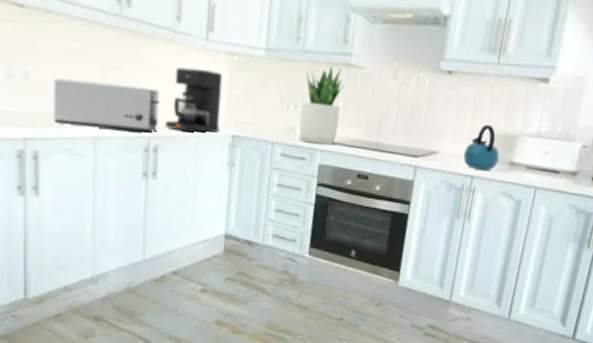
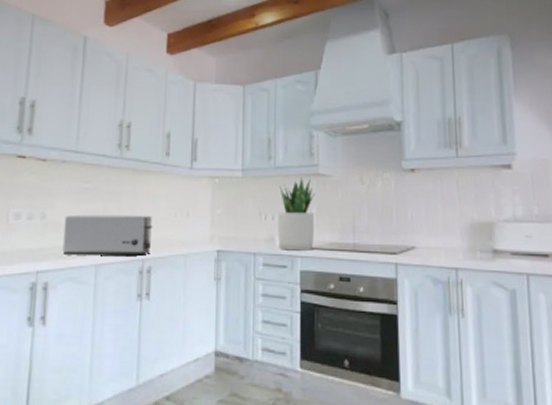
coffee maker: present [165,67,222,133] -> none [157,194,206,252]
kettle: present [463,124,500,171] -> none [442,214,481,261]

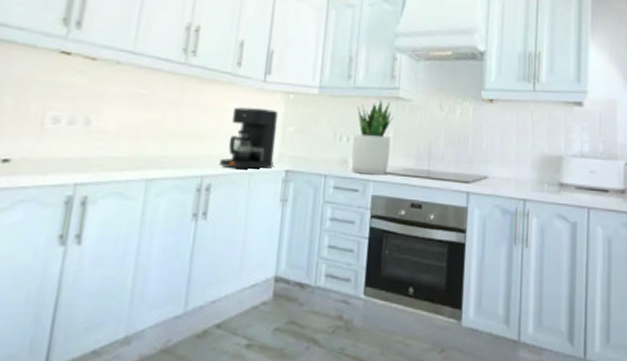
toaster: present [62,214,153,257] -> none [108,122,217,173]
coffee maker: none [157,194,206,252] -> present [219,107,278,170]

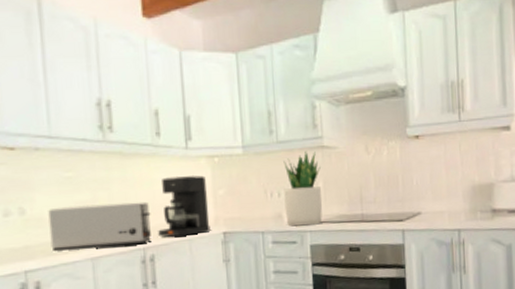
toaster: none [108,122,217,173] -> present [48,201,151,252]

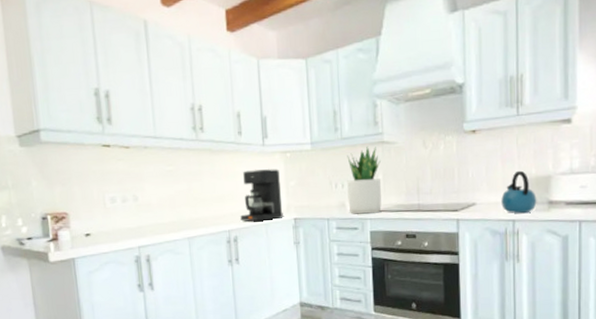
toaster: present [48,201,151,252] -> none [155,191,235,232]
kettle: none [446,178,481,223] -> present [501,170,537,213]

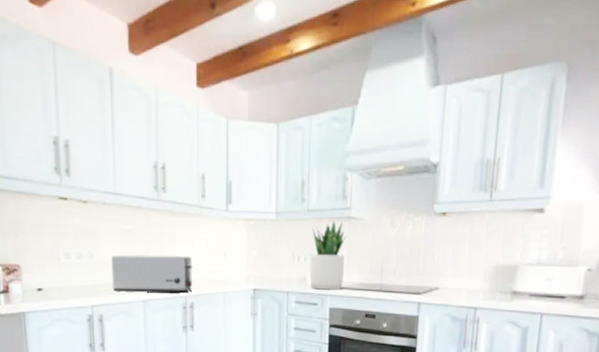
toaster: none [155,191,235,232] -> present [111,254,193,294]
coffee maker: present [240,169,283,222] -> none [198,236,242,290]
kettle: present [501,170,537,213] -> none [464,258,501,301]

